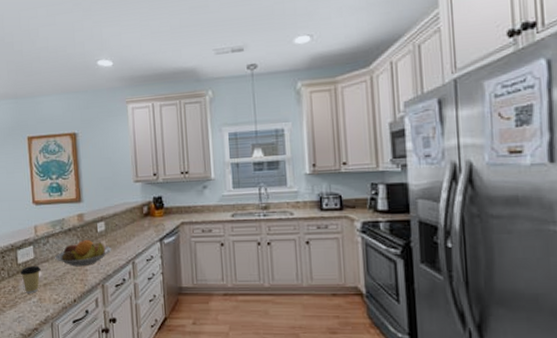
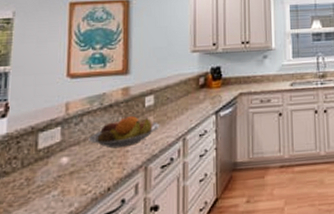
coffee cup: present [21,265,41,293] -> none [40,150,68,186]

